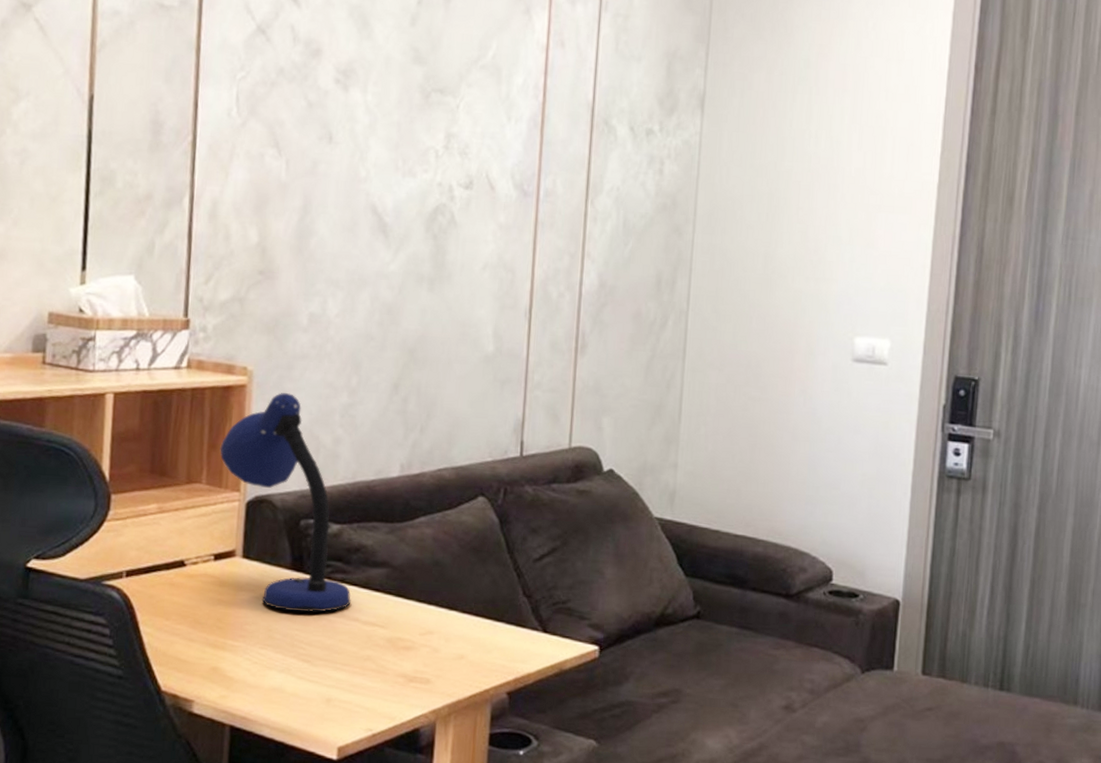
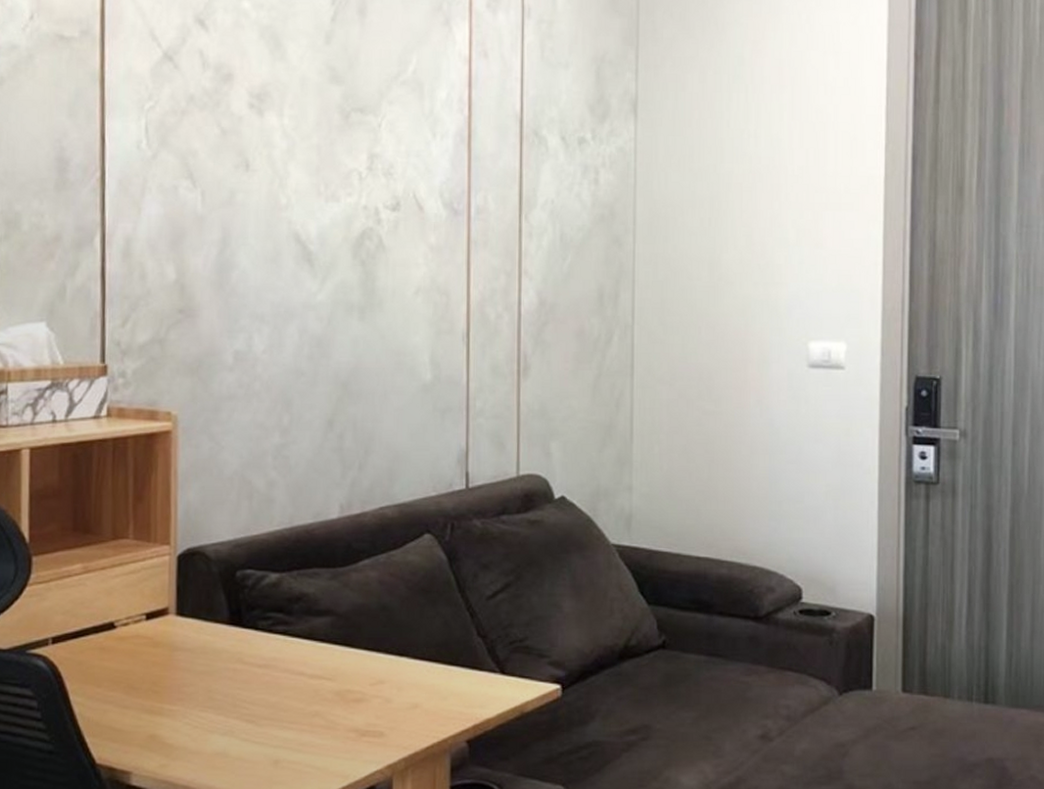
desk lamp: present [220,393,351,613] -> none [146,437,295,670]

